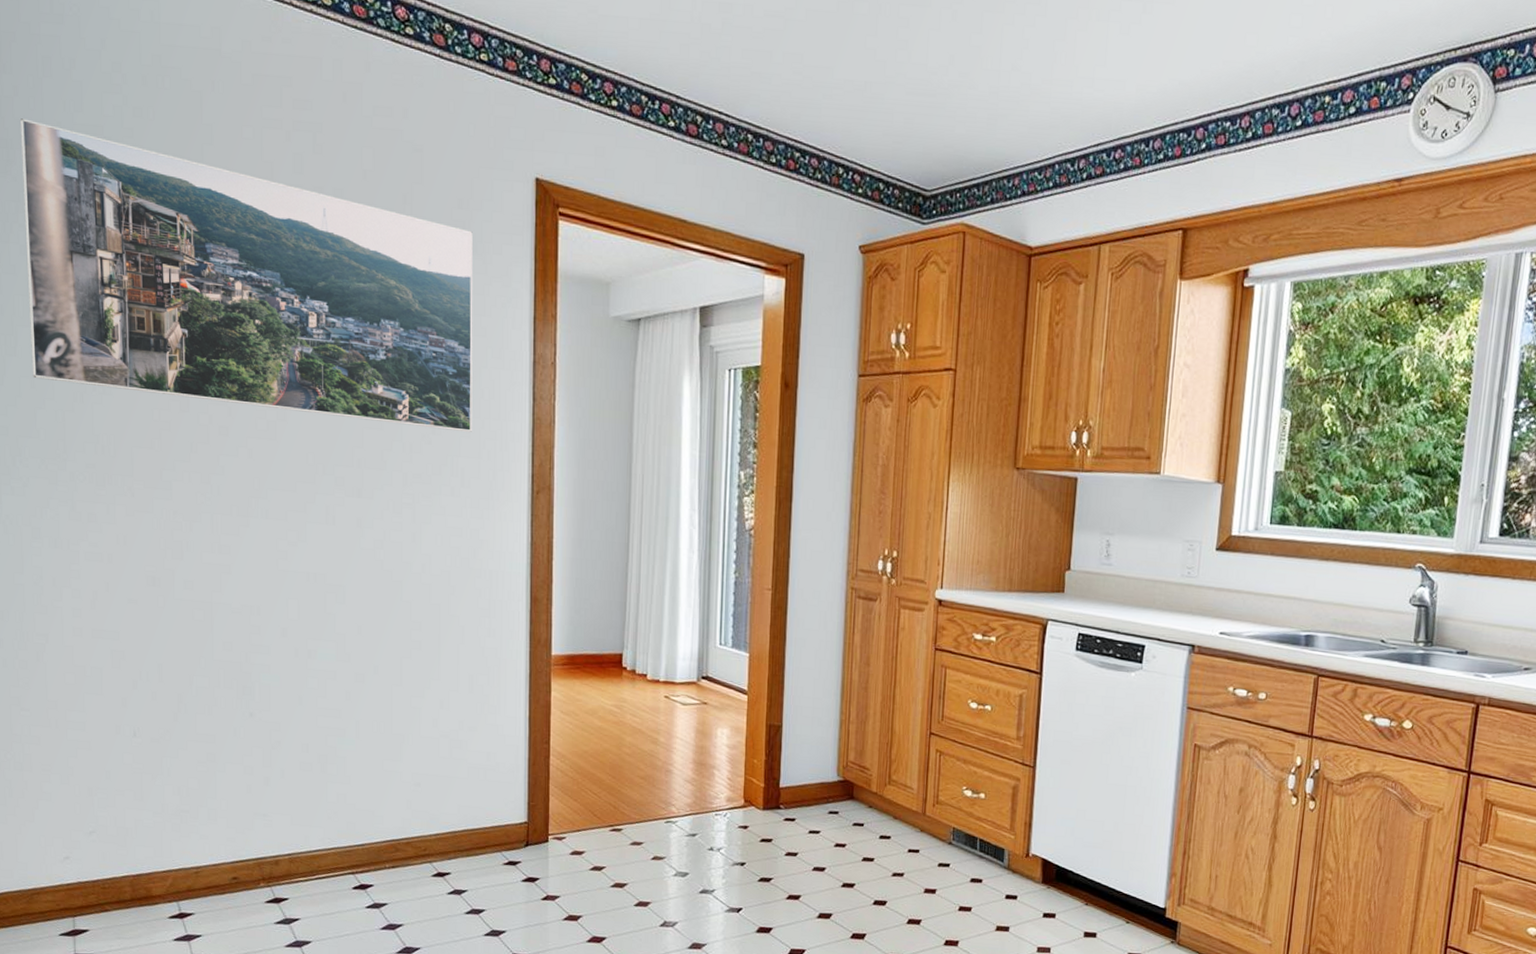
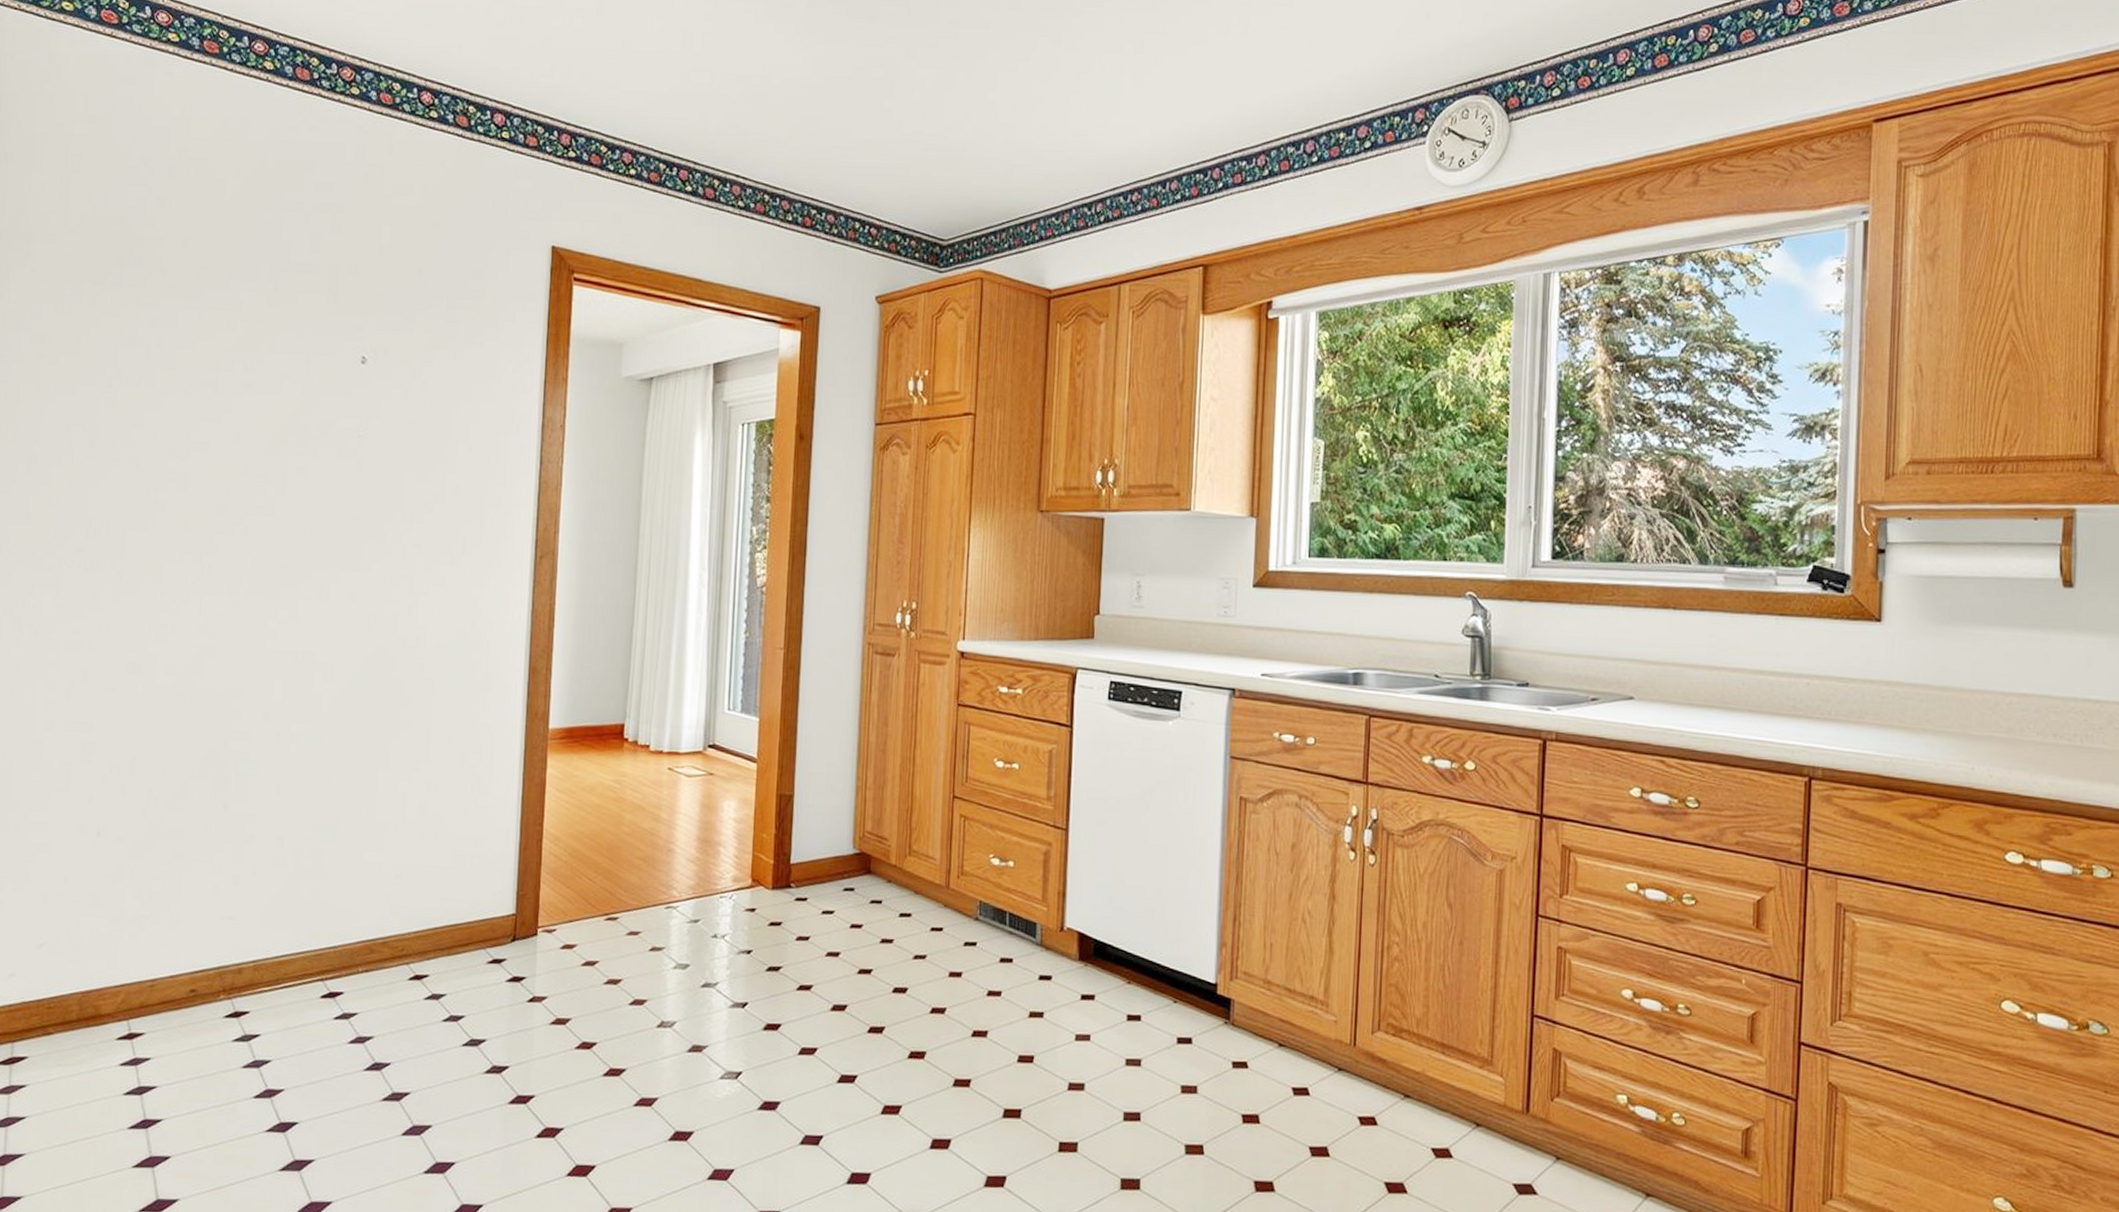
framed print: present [20,118,473,432] -> none [30,213,486,499]

